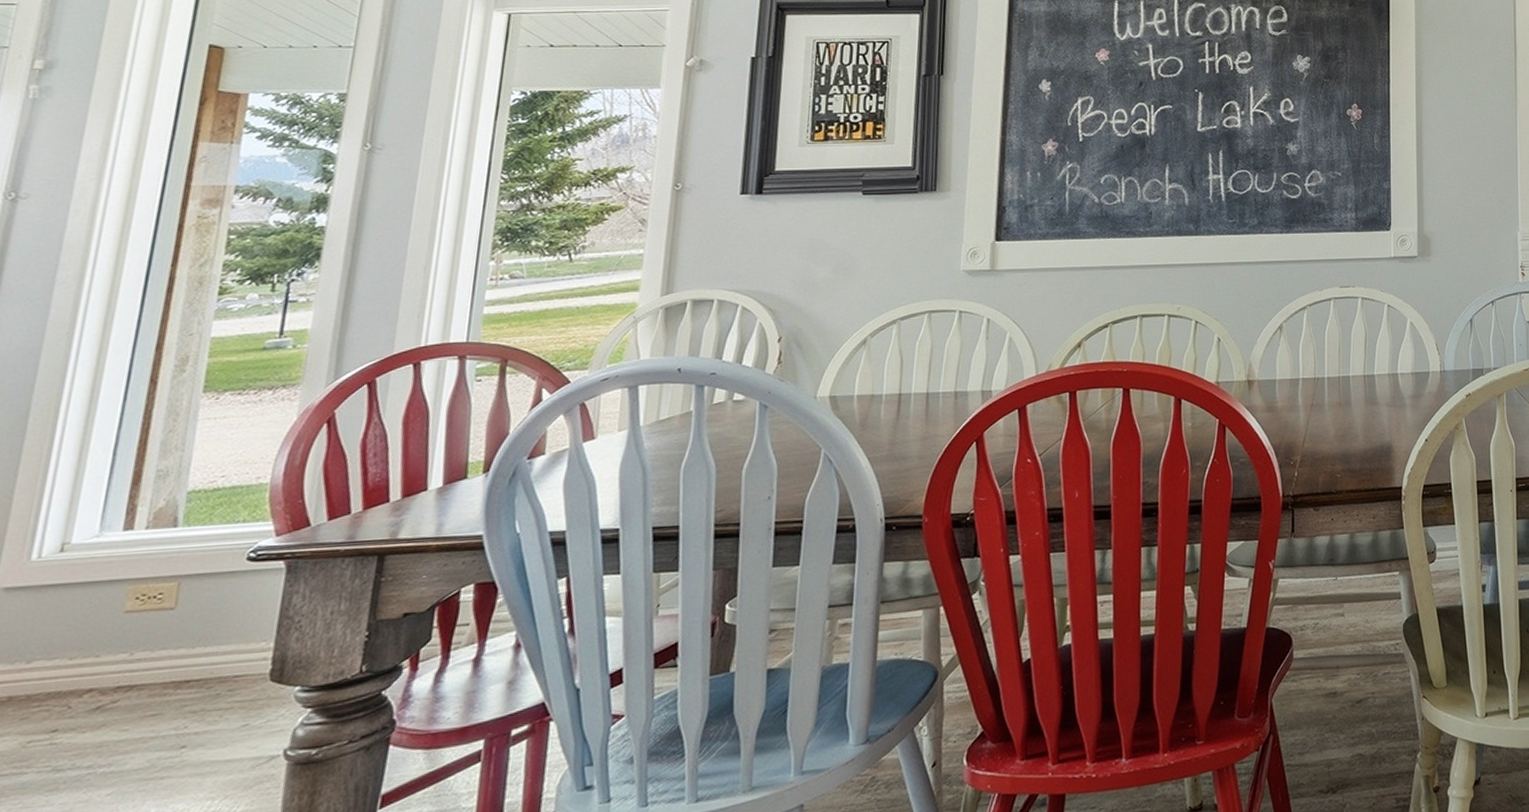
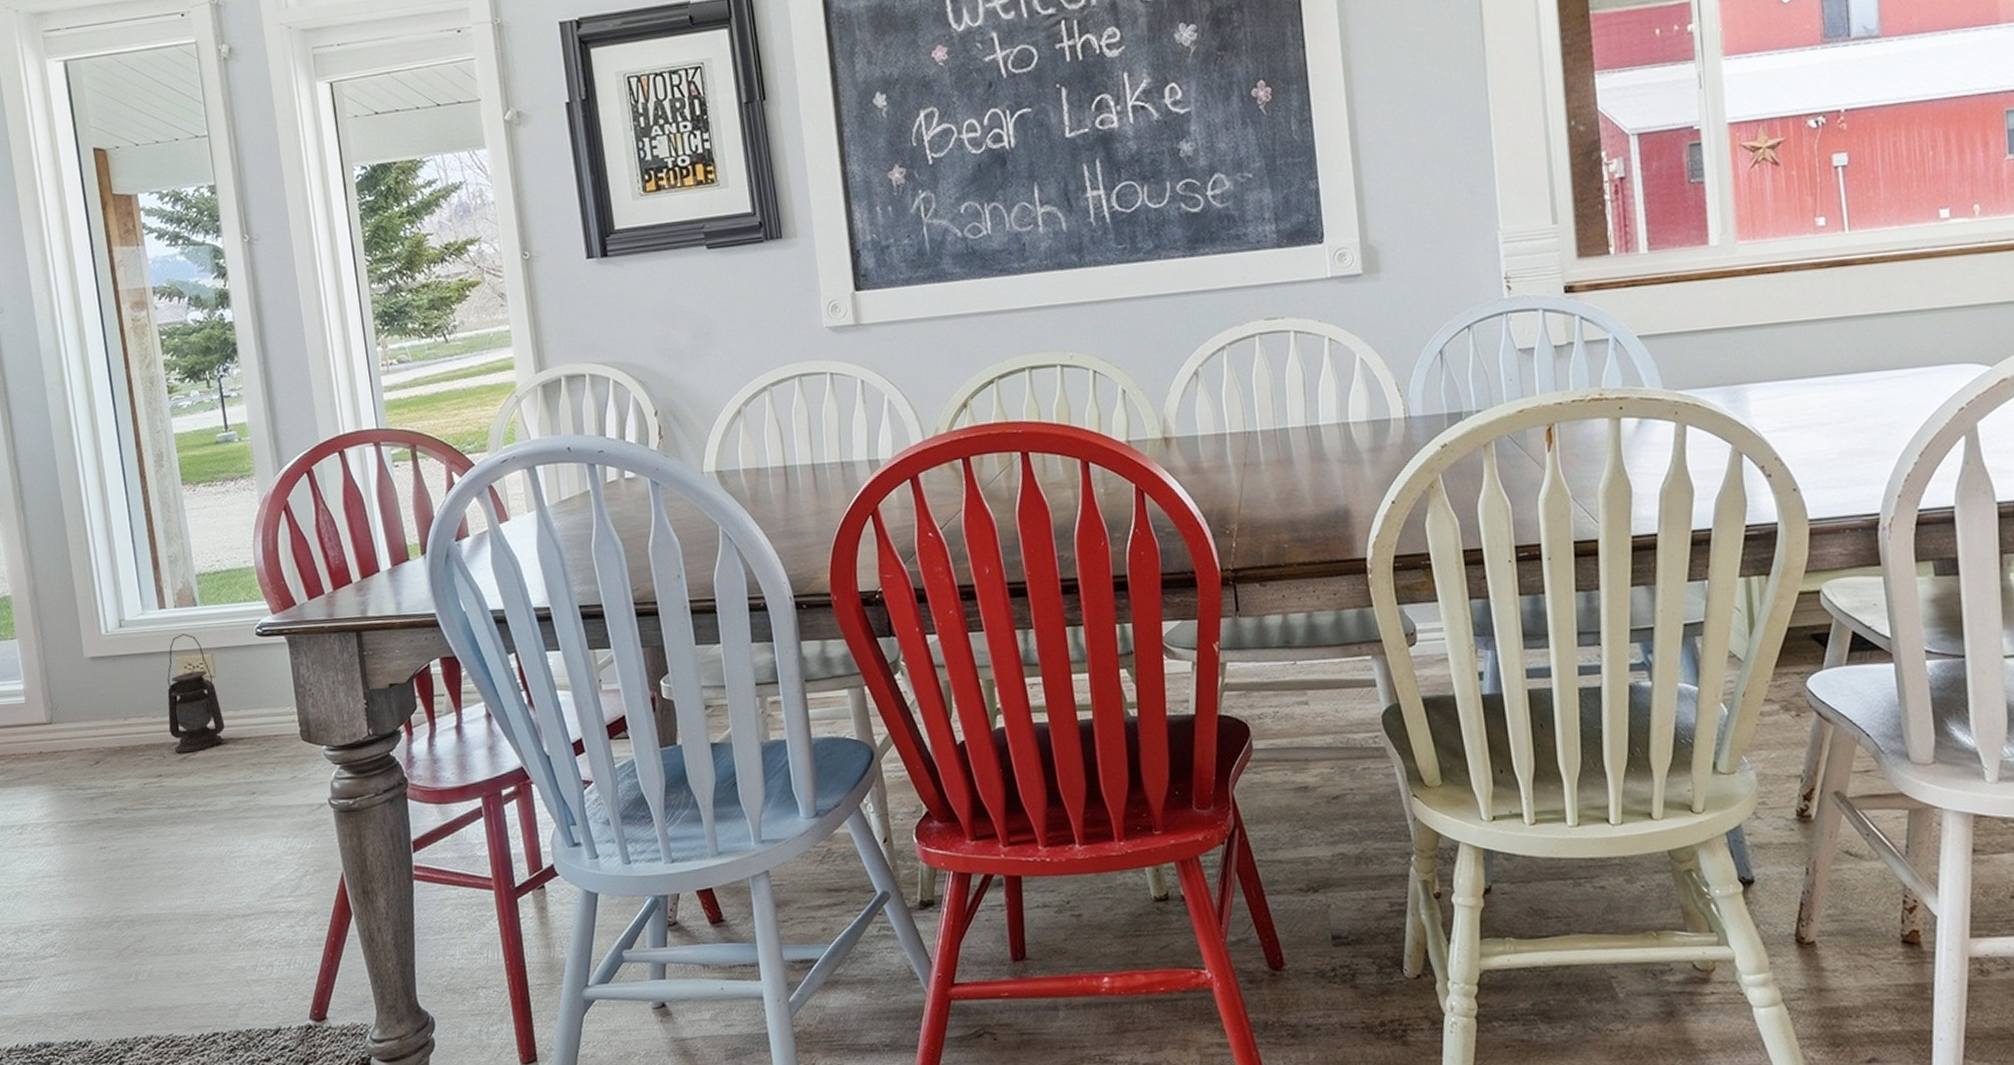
lantern: none [87,559,172,702] -> present [167,633,225,753]

